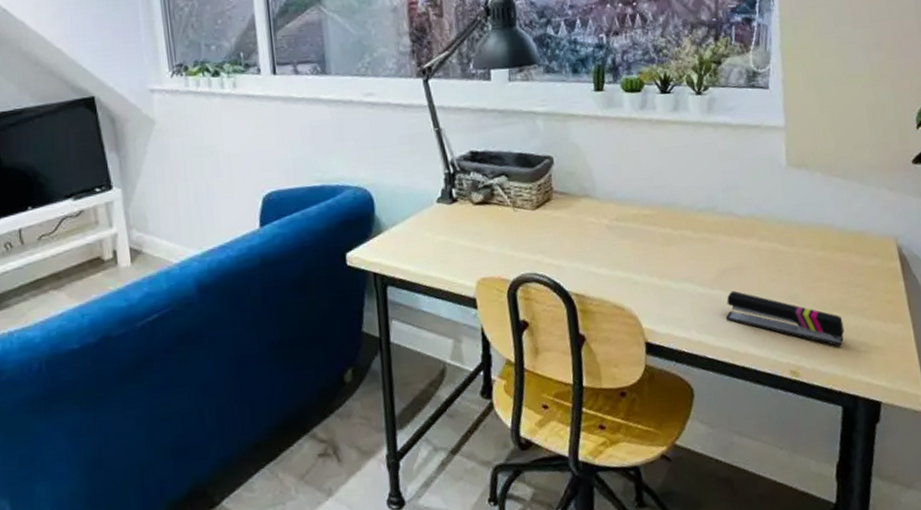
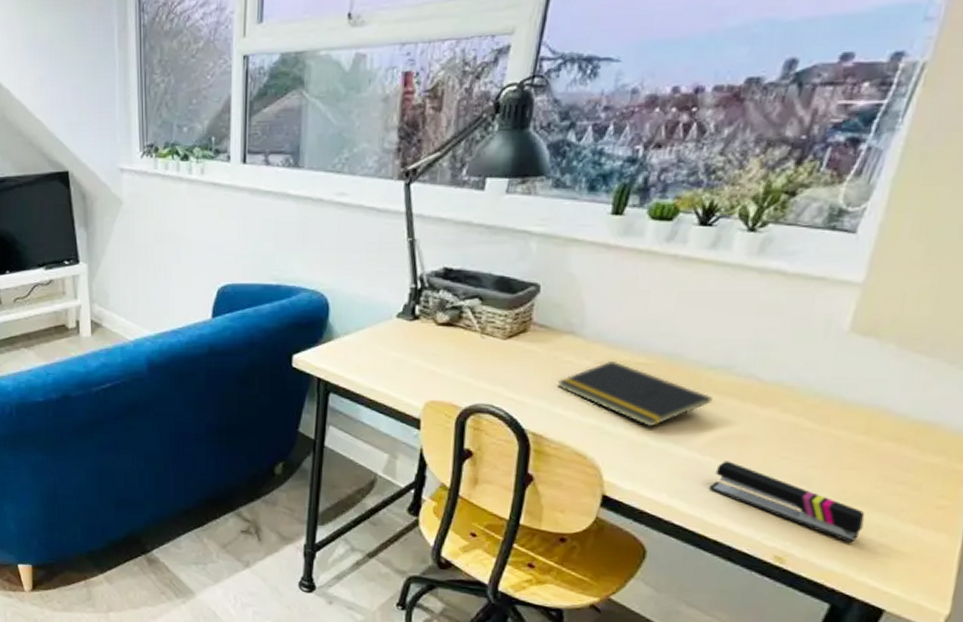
notepad: none [586,215,708,272] -> present [558,360,712,428]

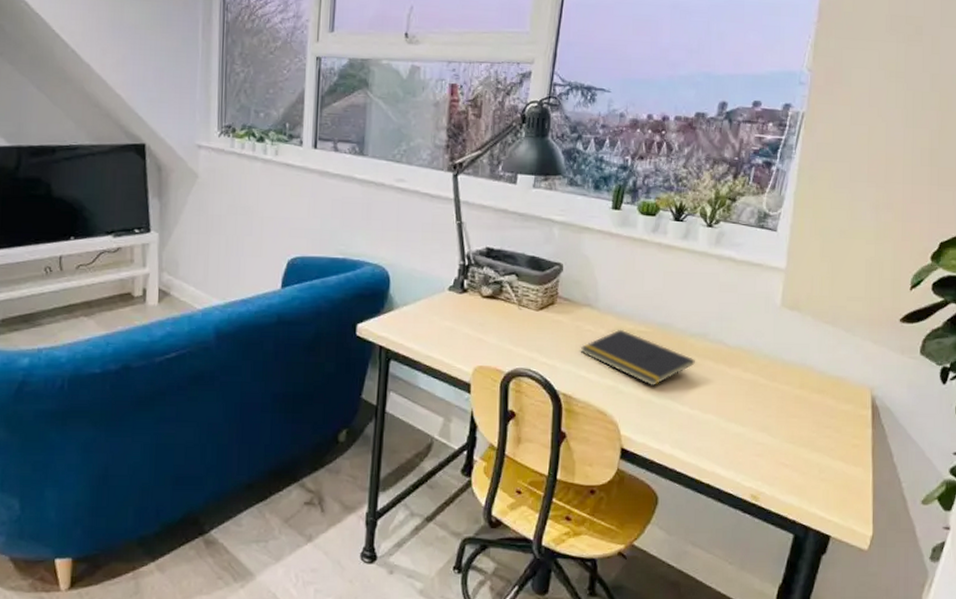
stapler: present [708,461,866,543] -> none [699,413,808,479]

